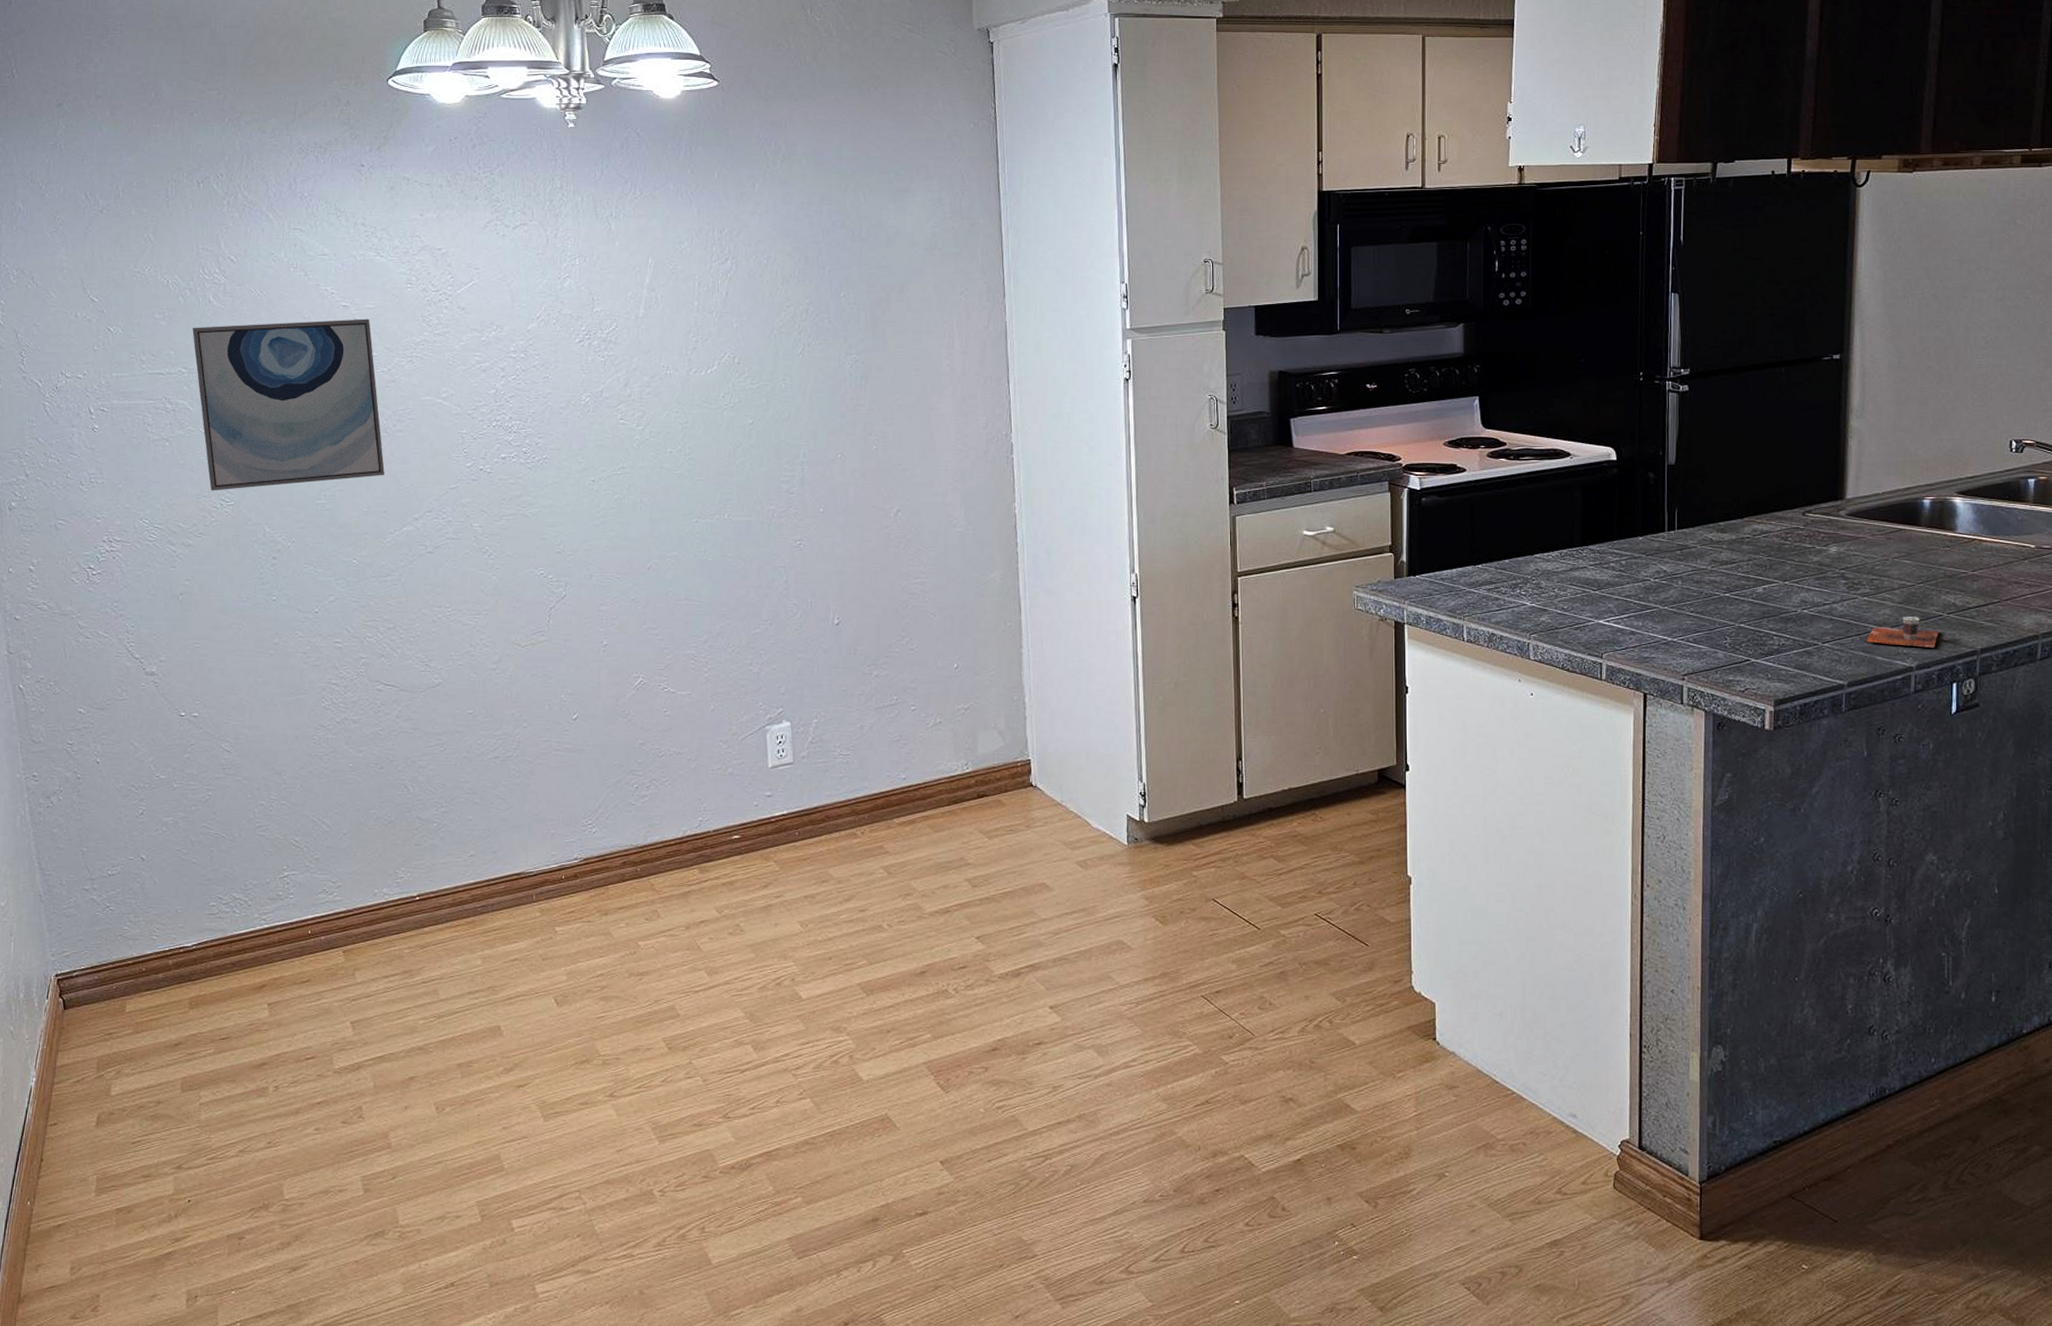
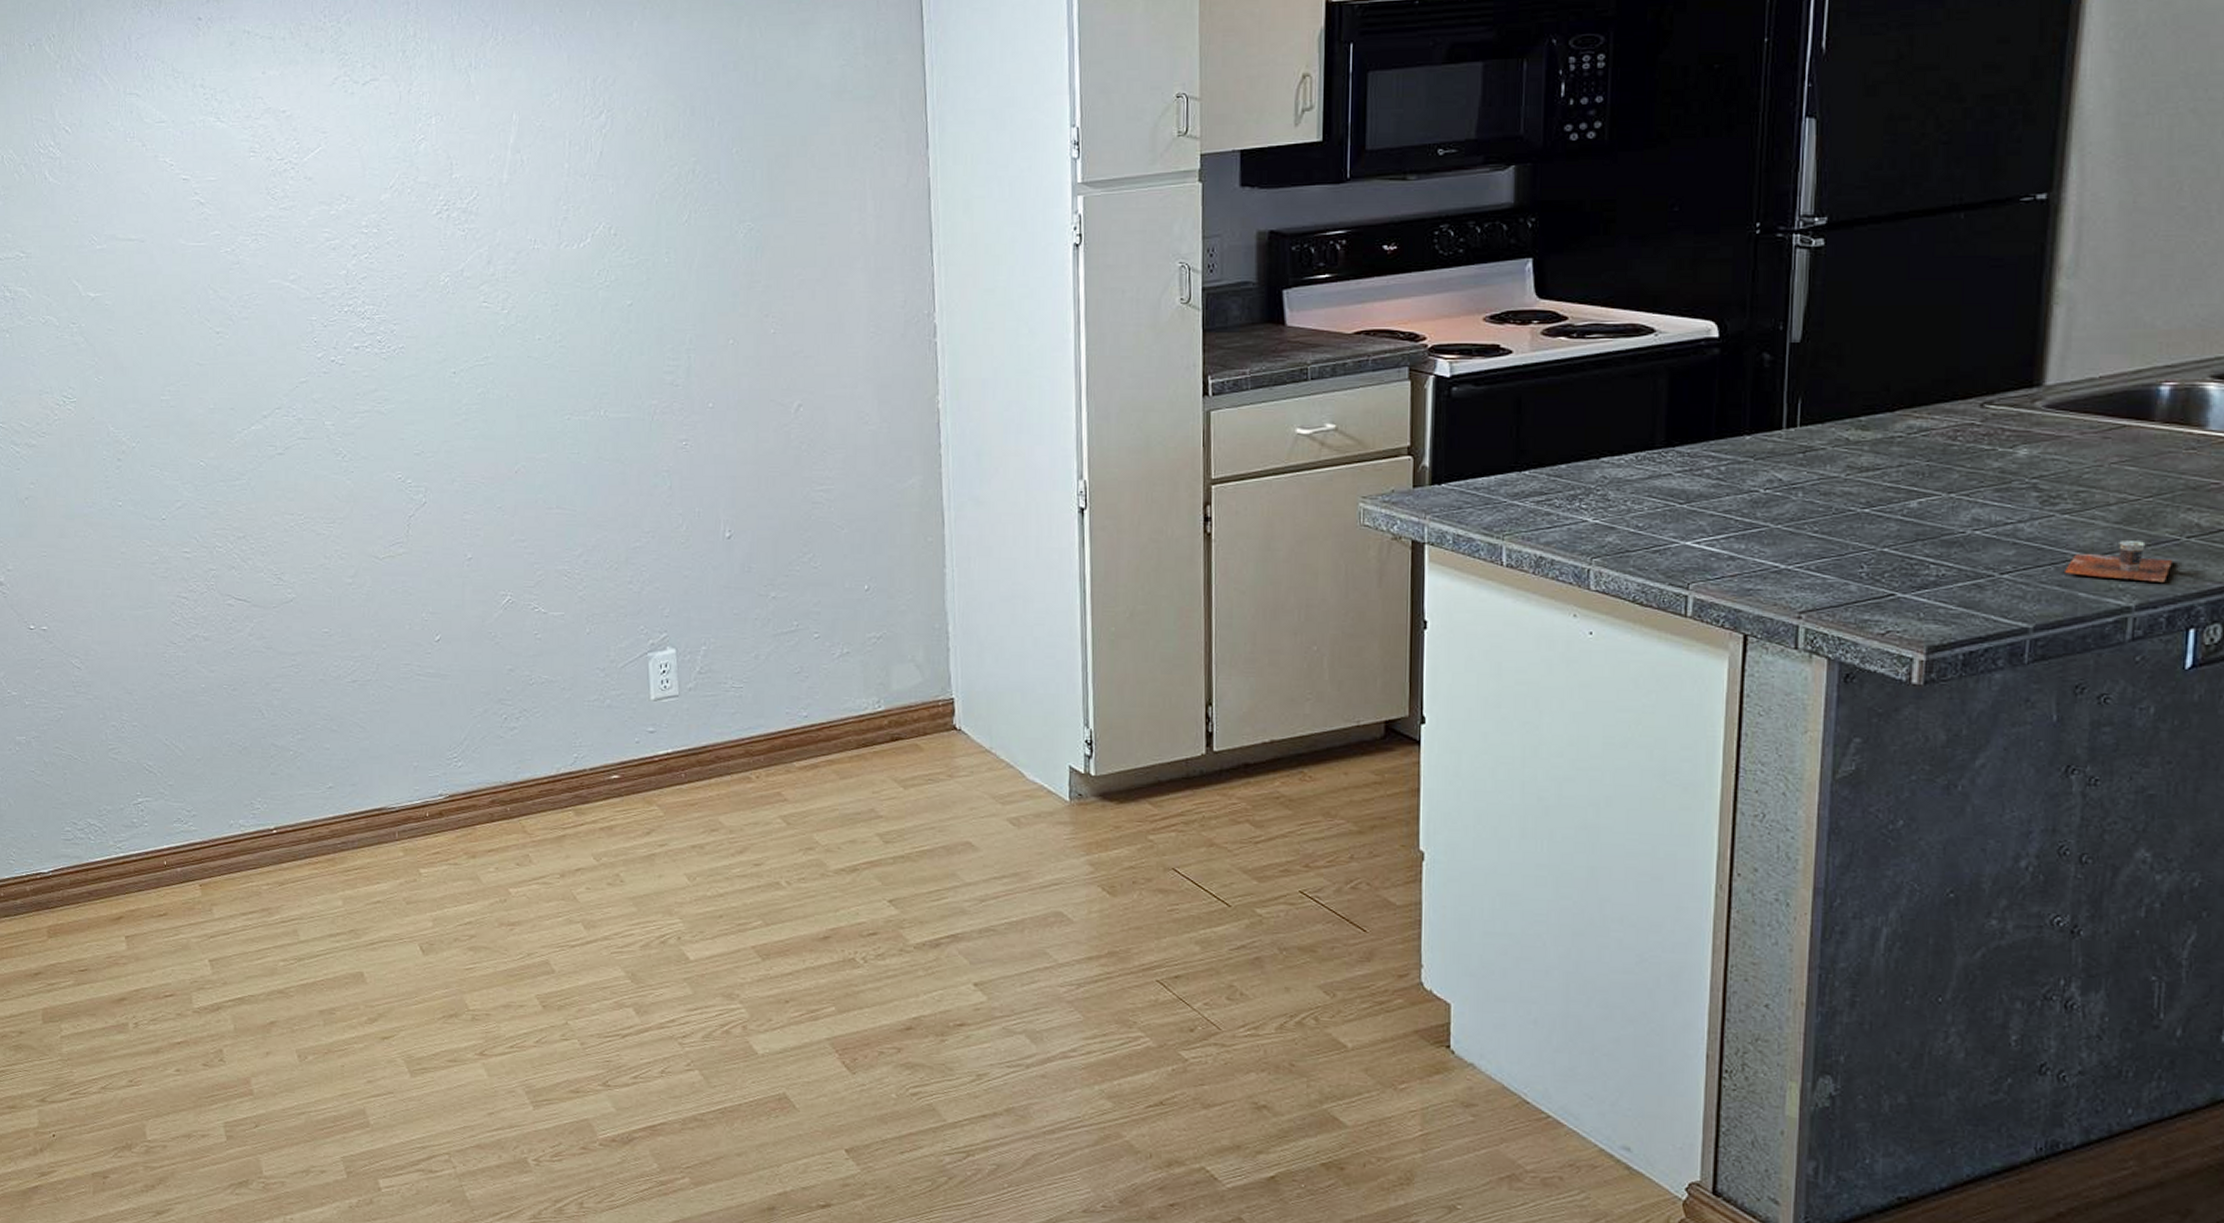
wall art: present [192,319,385,491] -> none [29,193,231,387]

